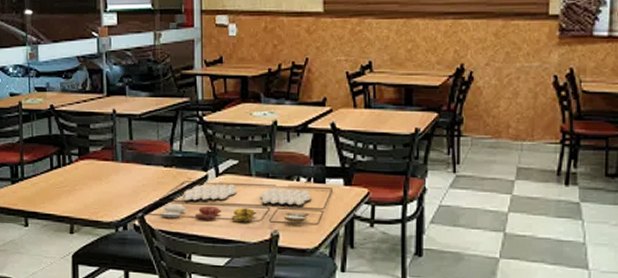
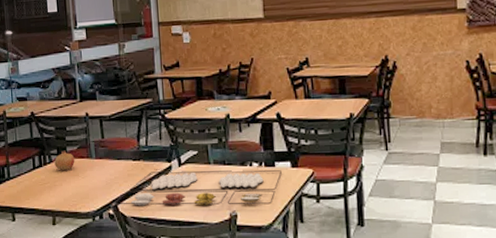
fruit: none [75,150,98,173] -> present [54,150,75,170]

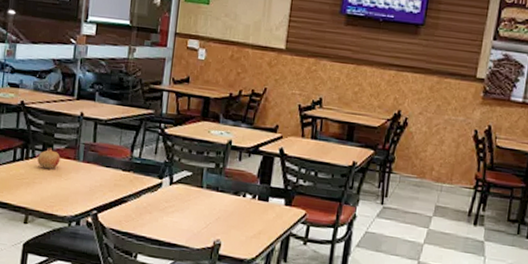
food tray: present [114,168,282,206] -> none [94,182,274,239]

